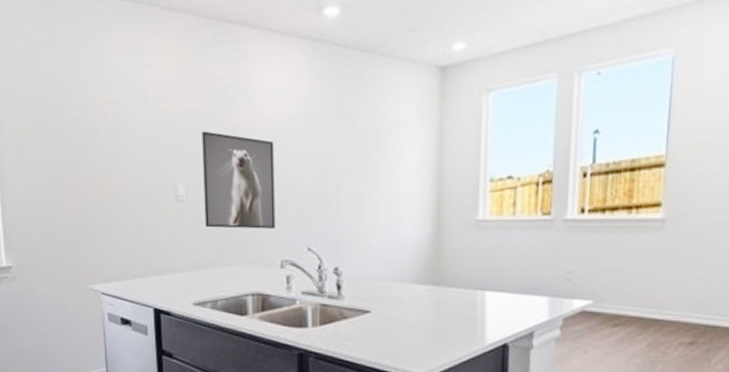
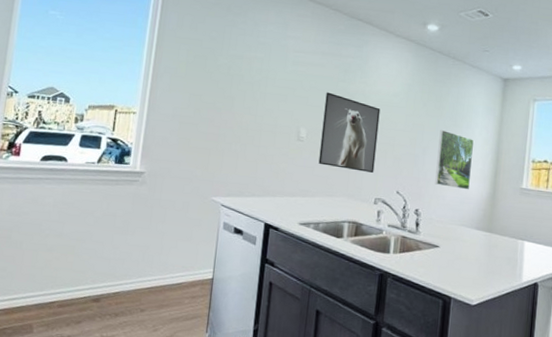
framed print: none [356,156,404,234] -> present [435,129,474,190]

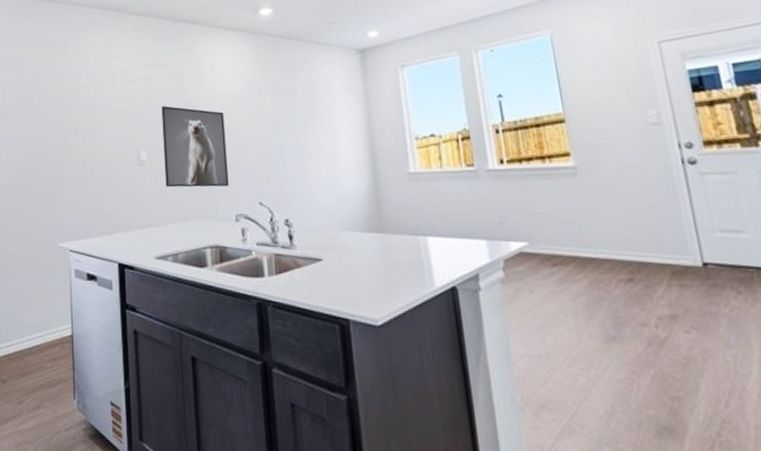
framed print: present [435,129,474,190] -> none [296,122,344,187]

